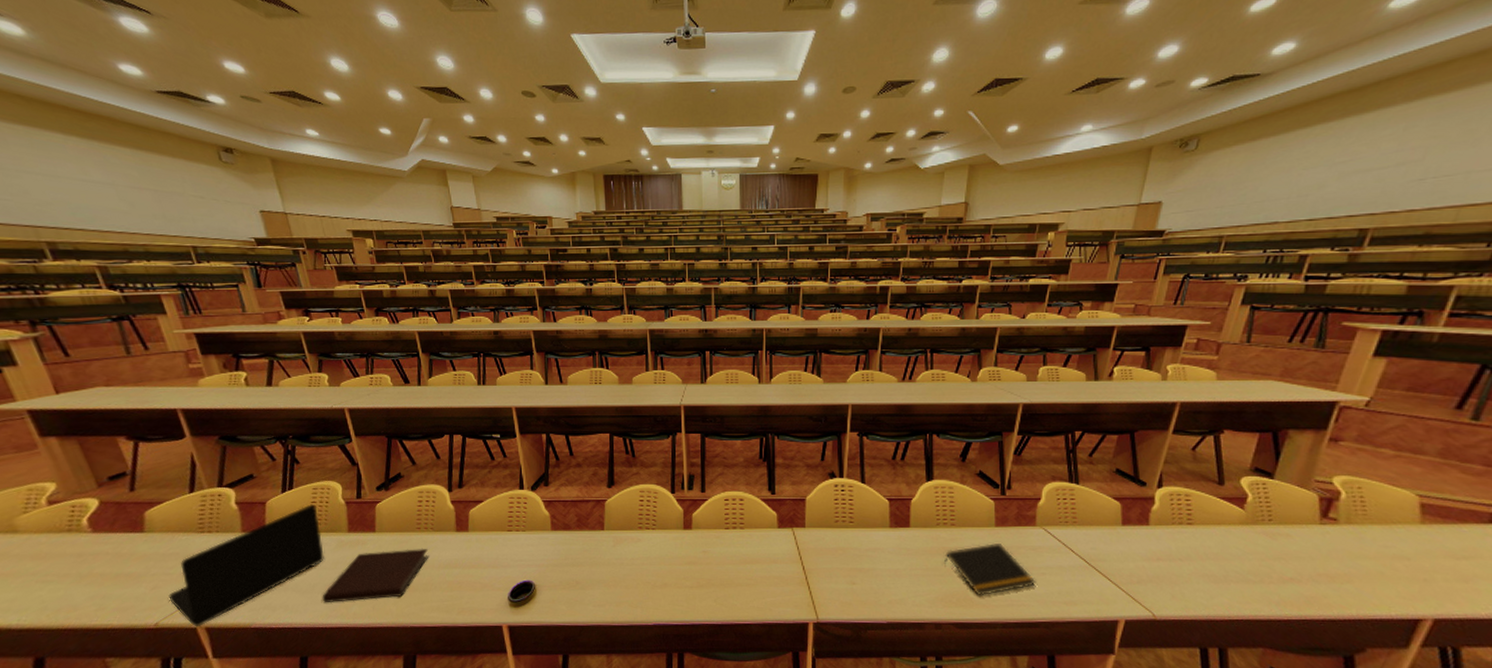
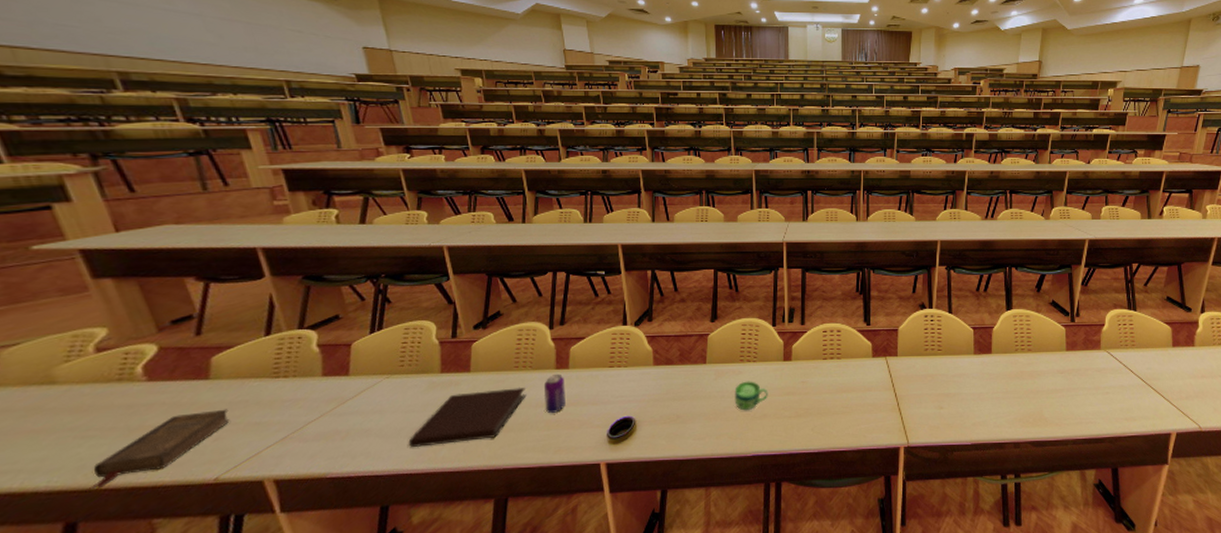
book: none [49,560,164,630] -> present [85,409,230,491]
laptop: present [168,504,324,628] -> none [233,345,413,480]
beverage can: none [445,536,467,574] -> present [543,373,566,413]
cup: none [633,549,669,579] -> present [734,381,769,411]
notepad: present [945,543,1036,596] -> none [1022,366,1102,416]

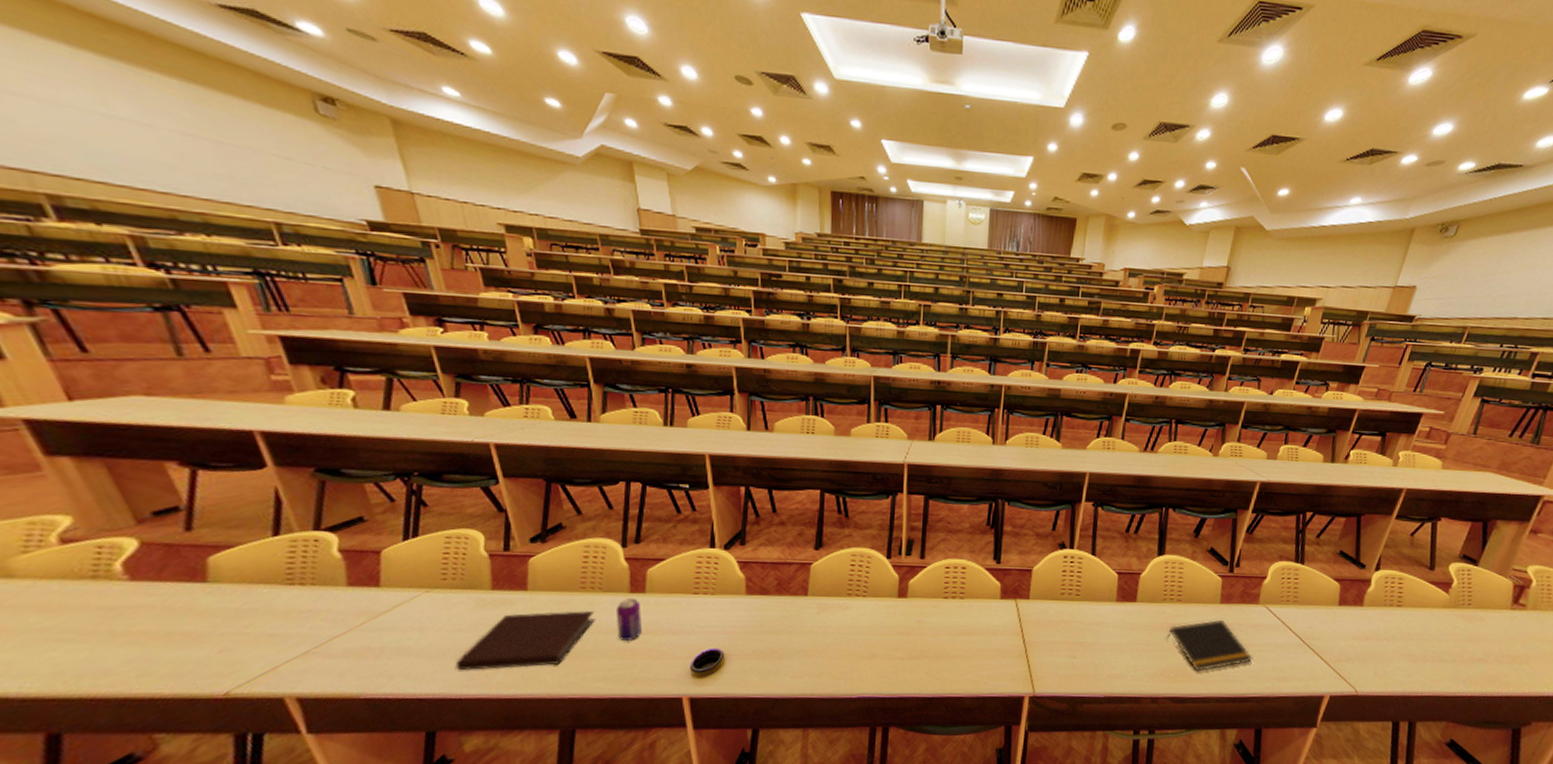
book: present [85,409,230,491] -> none [67,617,238,700]
cup: present [734,381,769,411] -> none [839,617,879,650]
notepad: none [1022,366,1102,416] -> present [1167,620,1253,672]

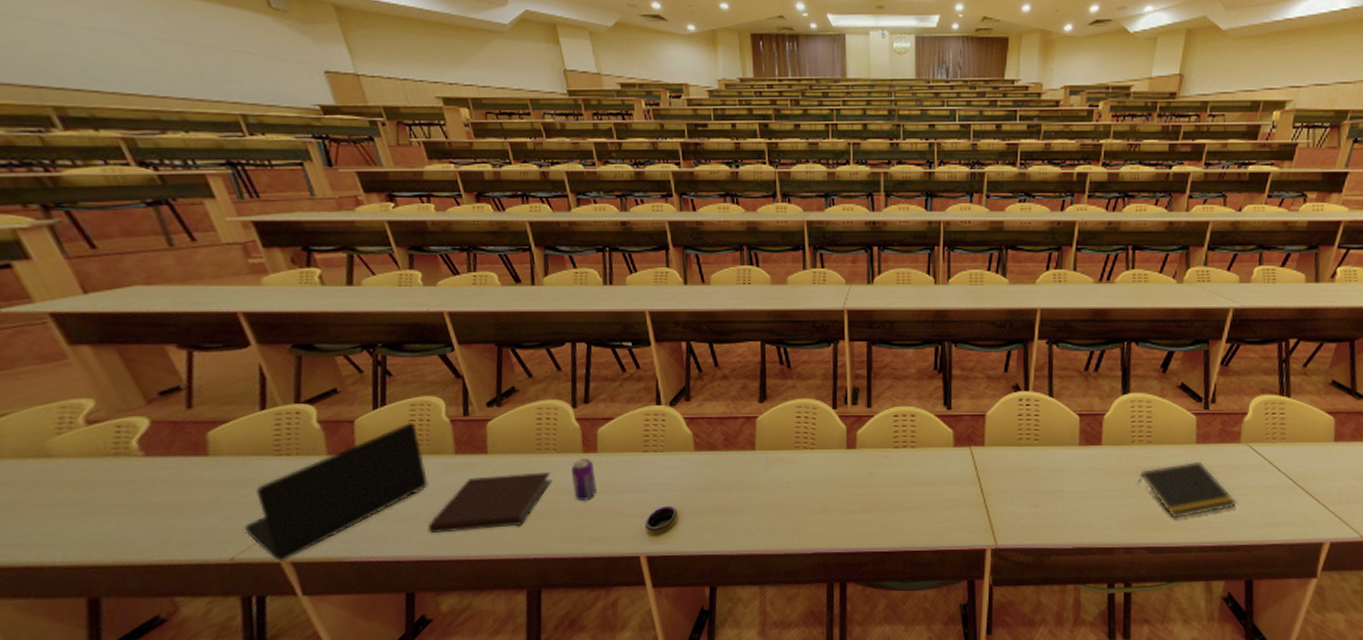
laptop: none [244,555,459,698] -> present [244,423,428,562]

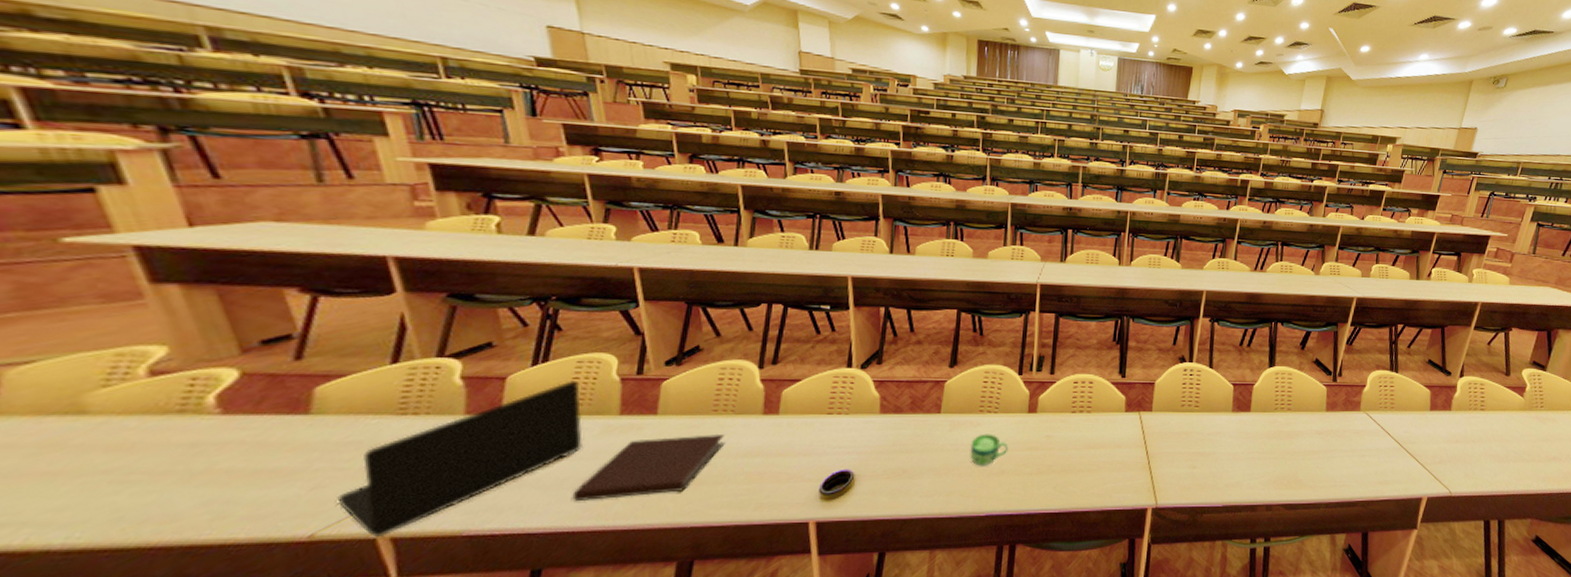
beverage can: present [570,457,597,500] -> none [747,419,773,464]
cup: none [789,470,830,504] -> present [970,434,1009,466]
notepad: present [1138,462,1238,519] -> none [1279,427,1357,478]

